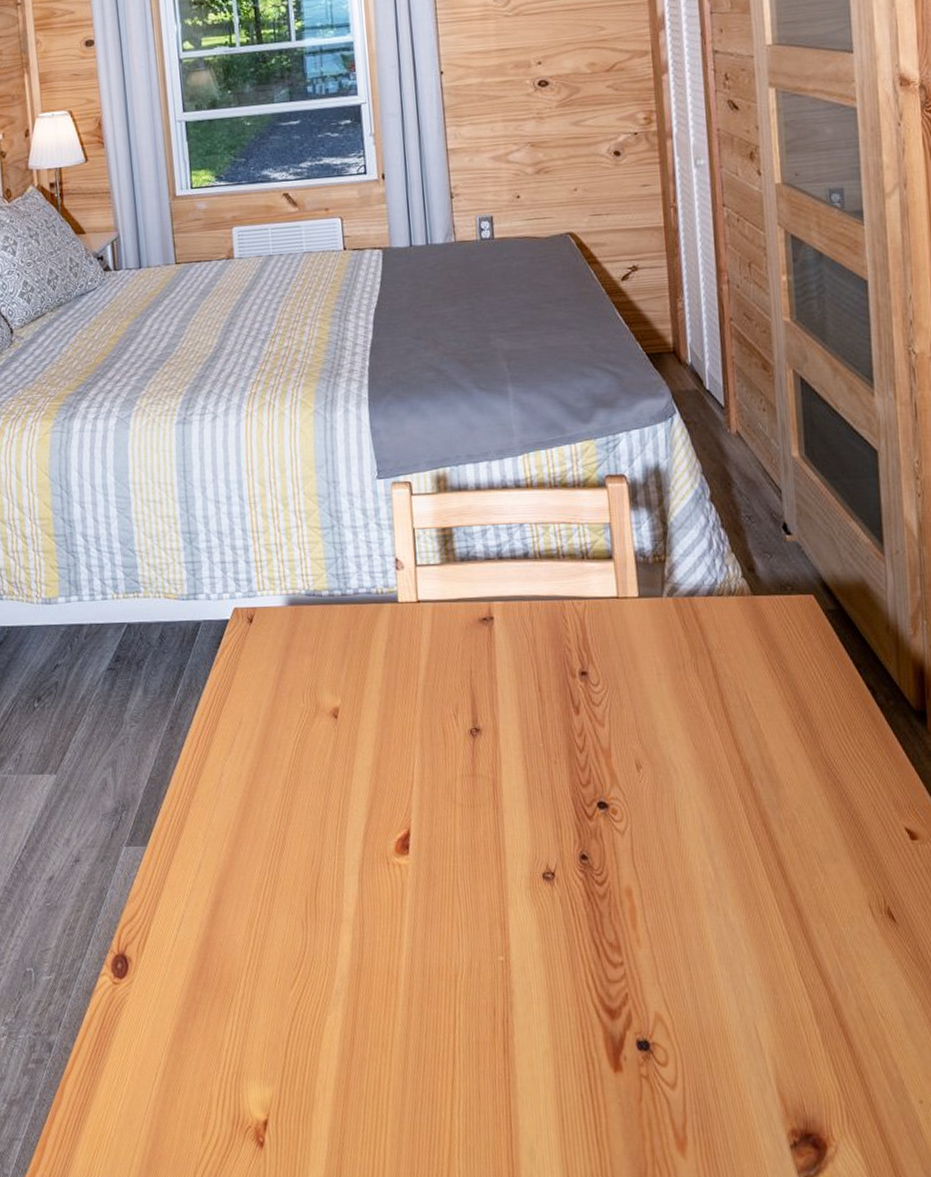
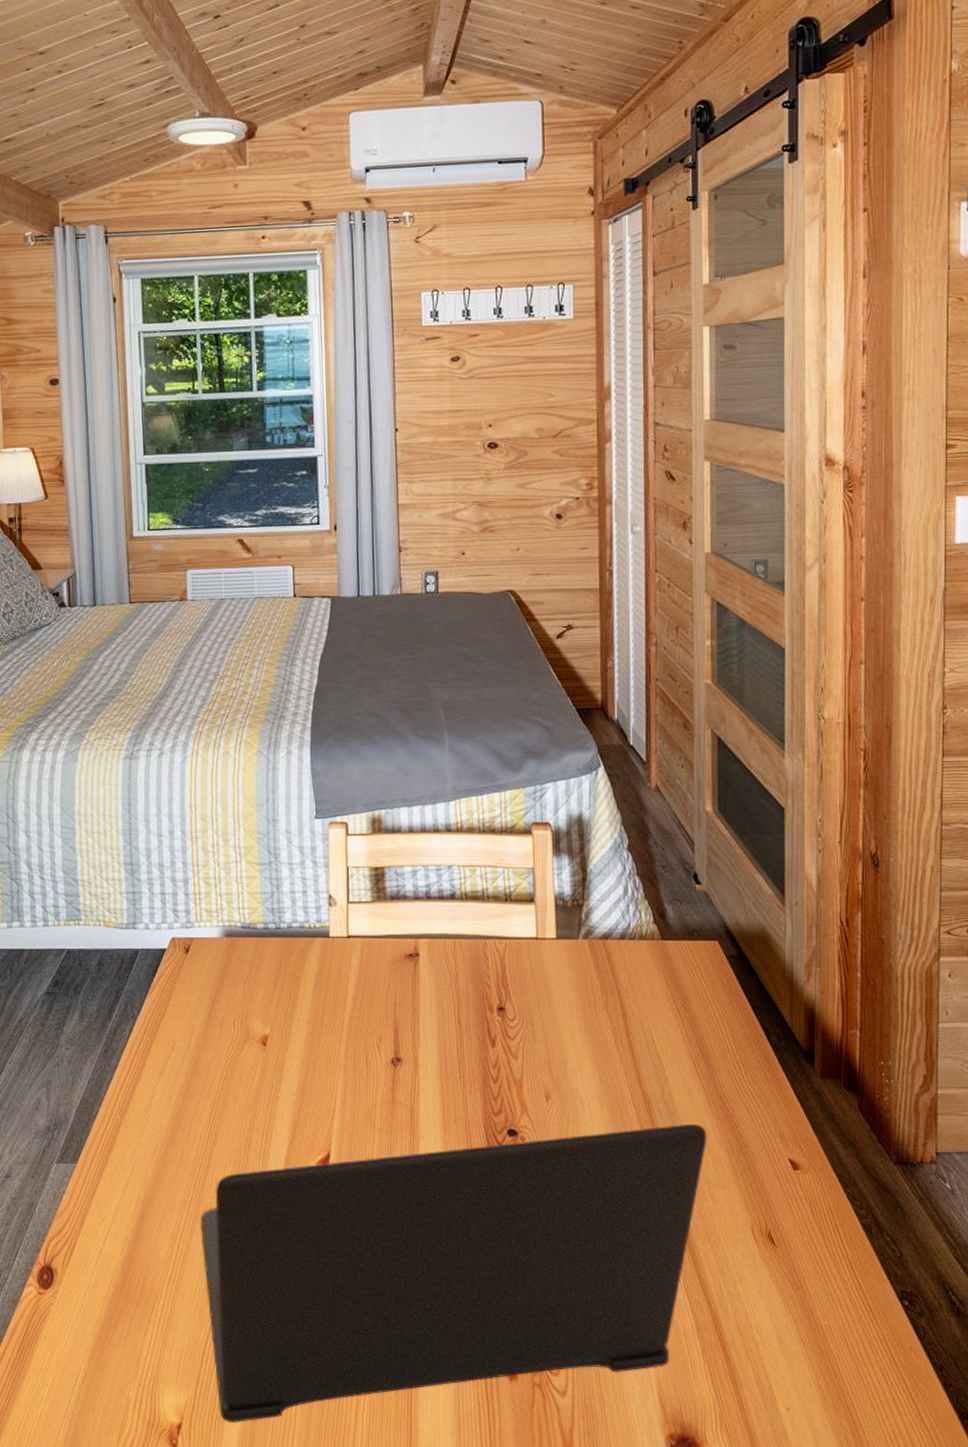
laptop: none [277,791,815,1120] -> present [200,1123,707,1423]

